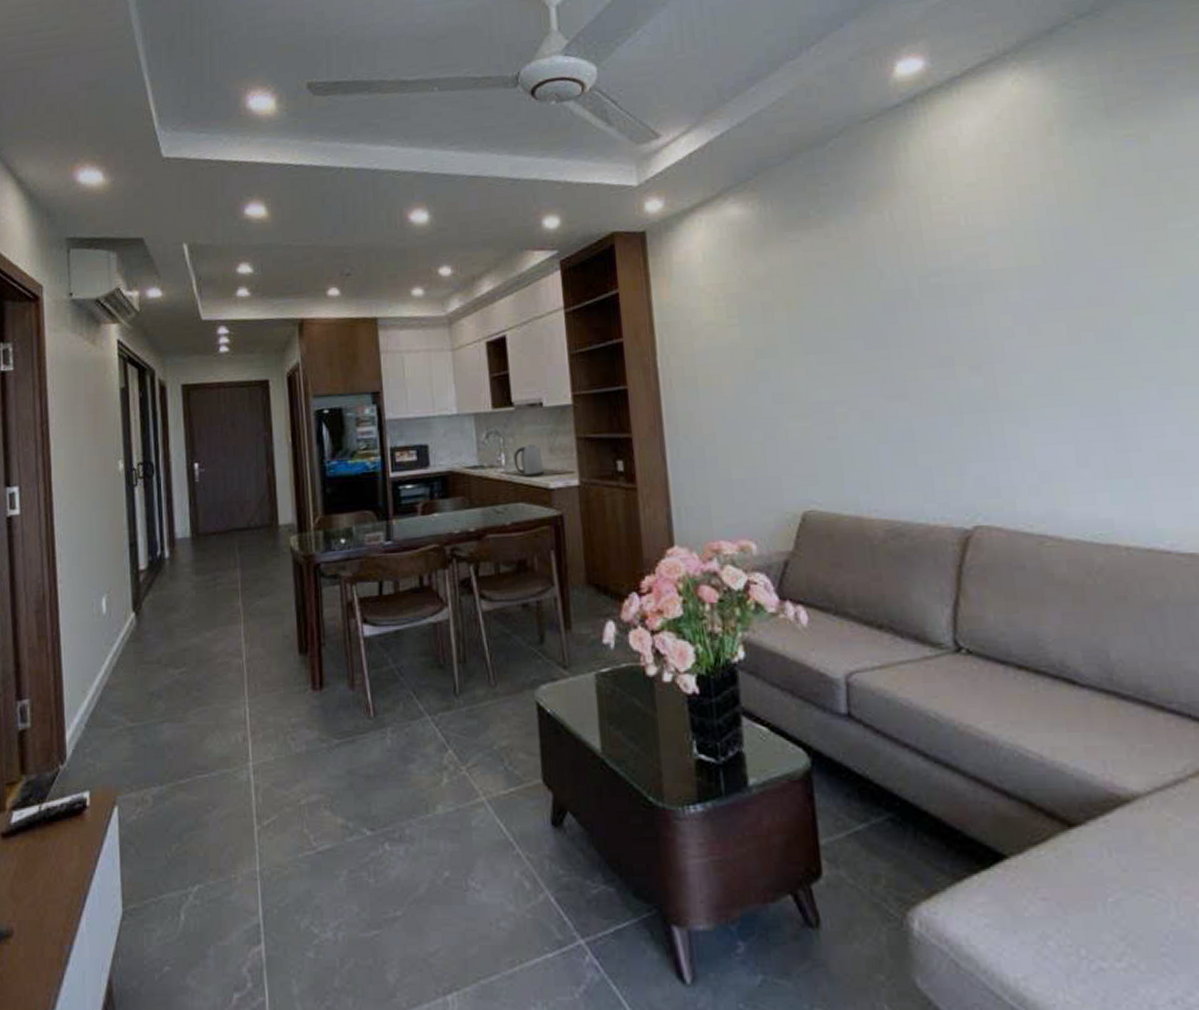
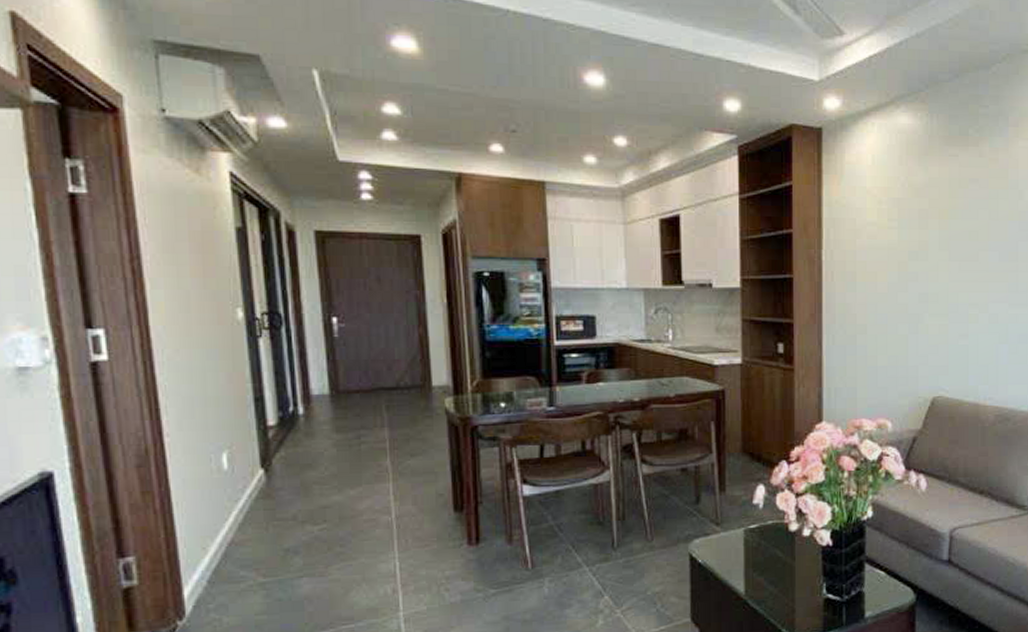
kettle: present [514,444,544,477] -> none [681,323,709,353]

